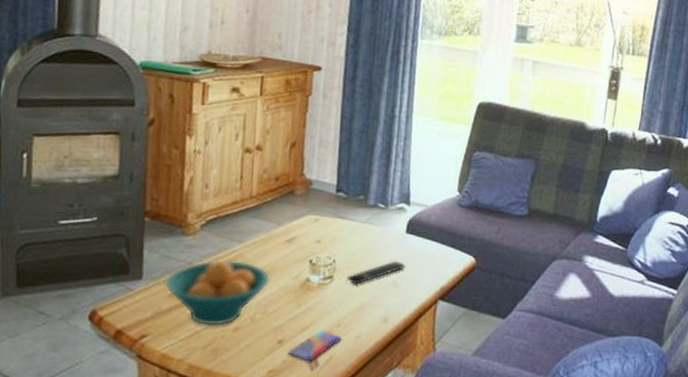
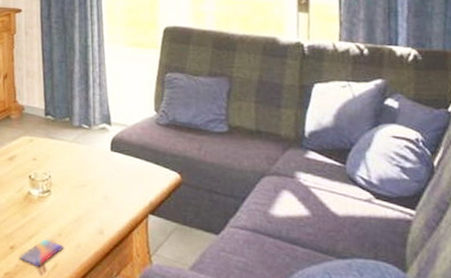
remote control: present [347,260,406,285] -> none [62,176,114,198]

